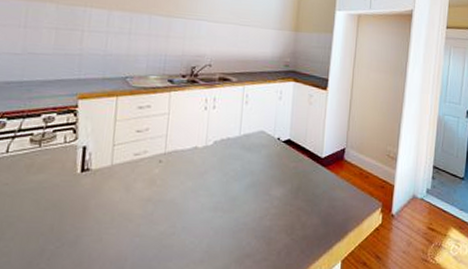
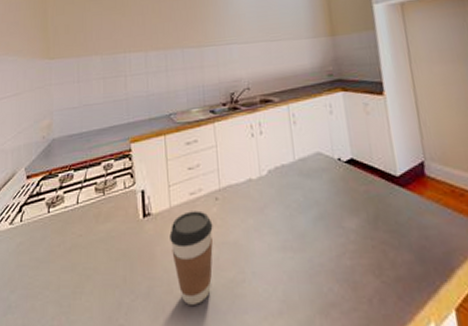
coffee cup: none [106,170,153,253] -> present [169,210,213,305]

